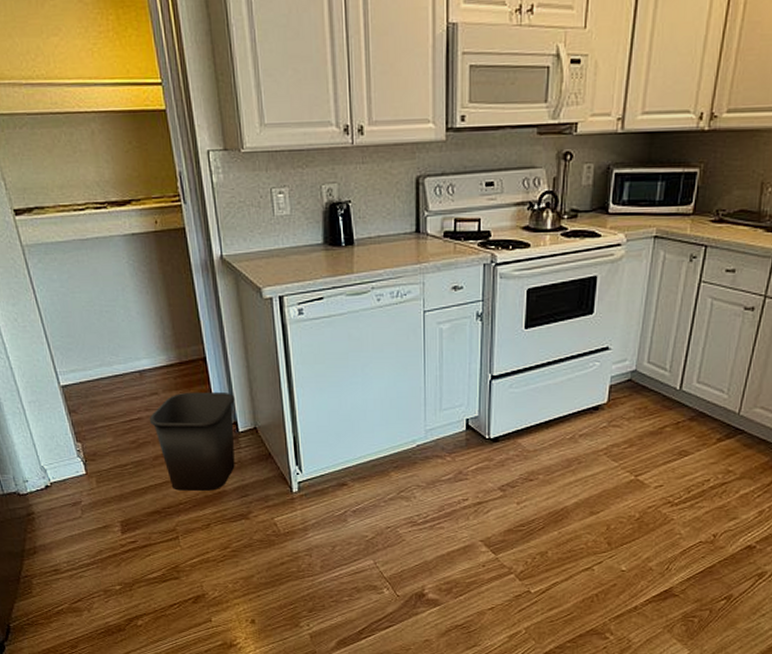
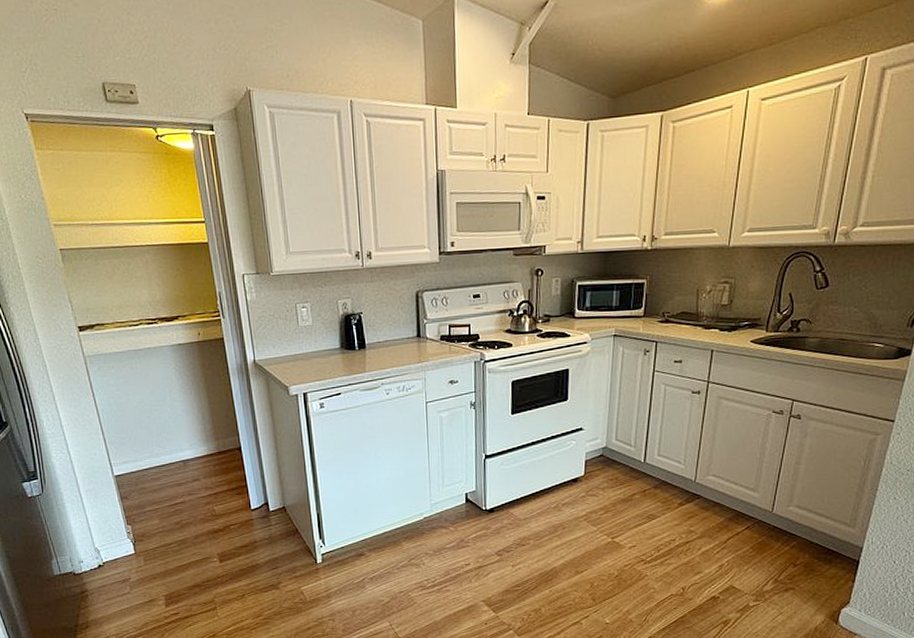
waste bin: present [149,391,235,491] -> none [191,476,267,566]

